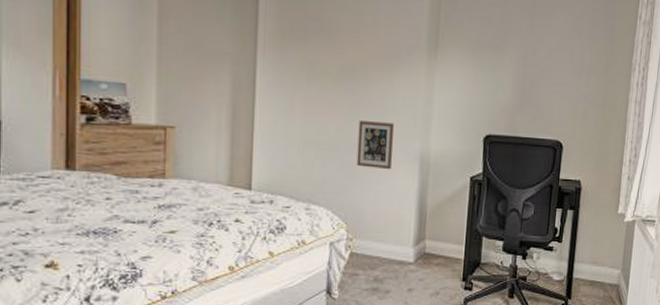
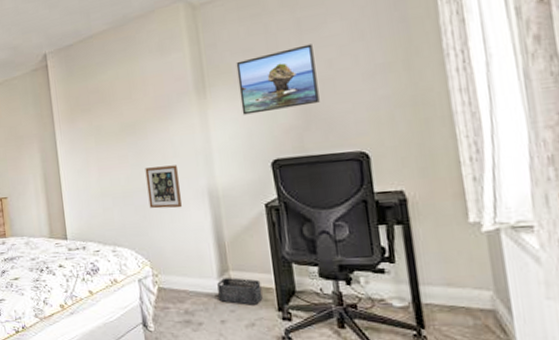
storage bin: none [411,247,452,275] -> present [217,278,263,305]
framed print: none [467,27,540,88] -> present [236,44,320,115]

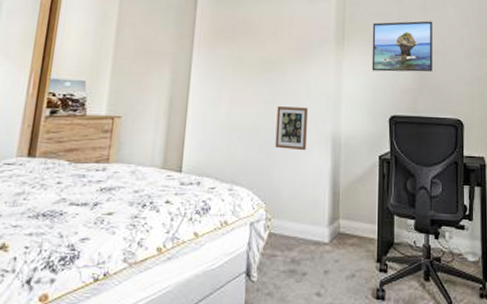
storage bin: present [217,278,263,305] -> none [326,226,366,255]

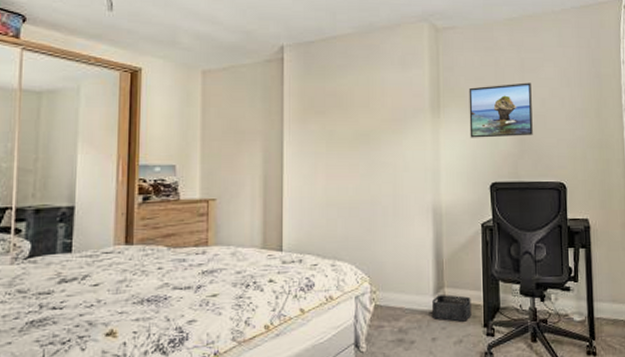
picture frame: present [275,106,308,151] -> none [375,179,407,223]
storage bin: none [326,226,366,255] -> present [432,295,472,322]

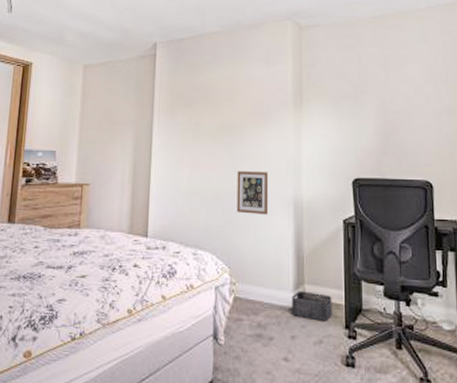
picture frame: none [375,179,407,223] -> present [237,171,268,215]
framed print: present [468,82,533,138] -> none [331,79,397,133]

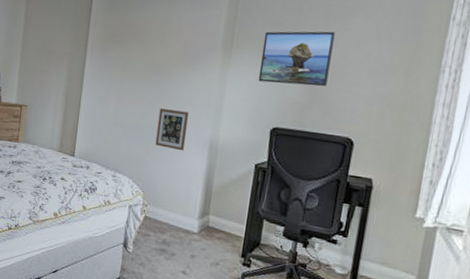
storage bin: present [292,291,332,321] -> none [194,220,234,248]
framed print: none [331,79,397,133] -> present [258,31,335,86]

